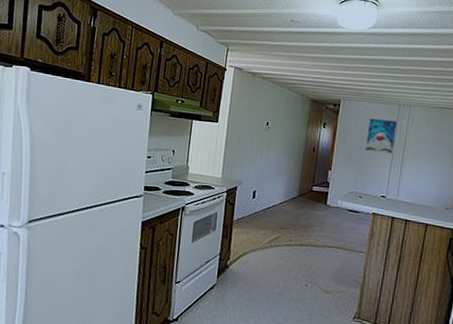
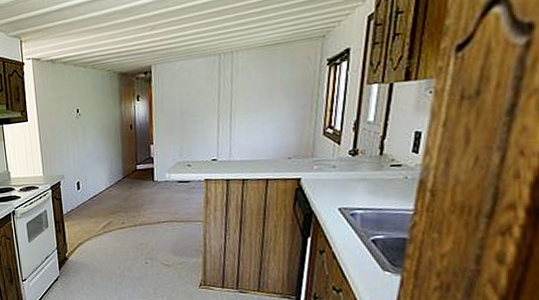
wall art: present [366,119,398,154] -> none [186,74,220,116]

